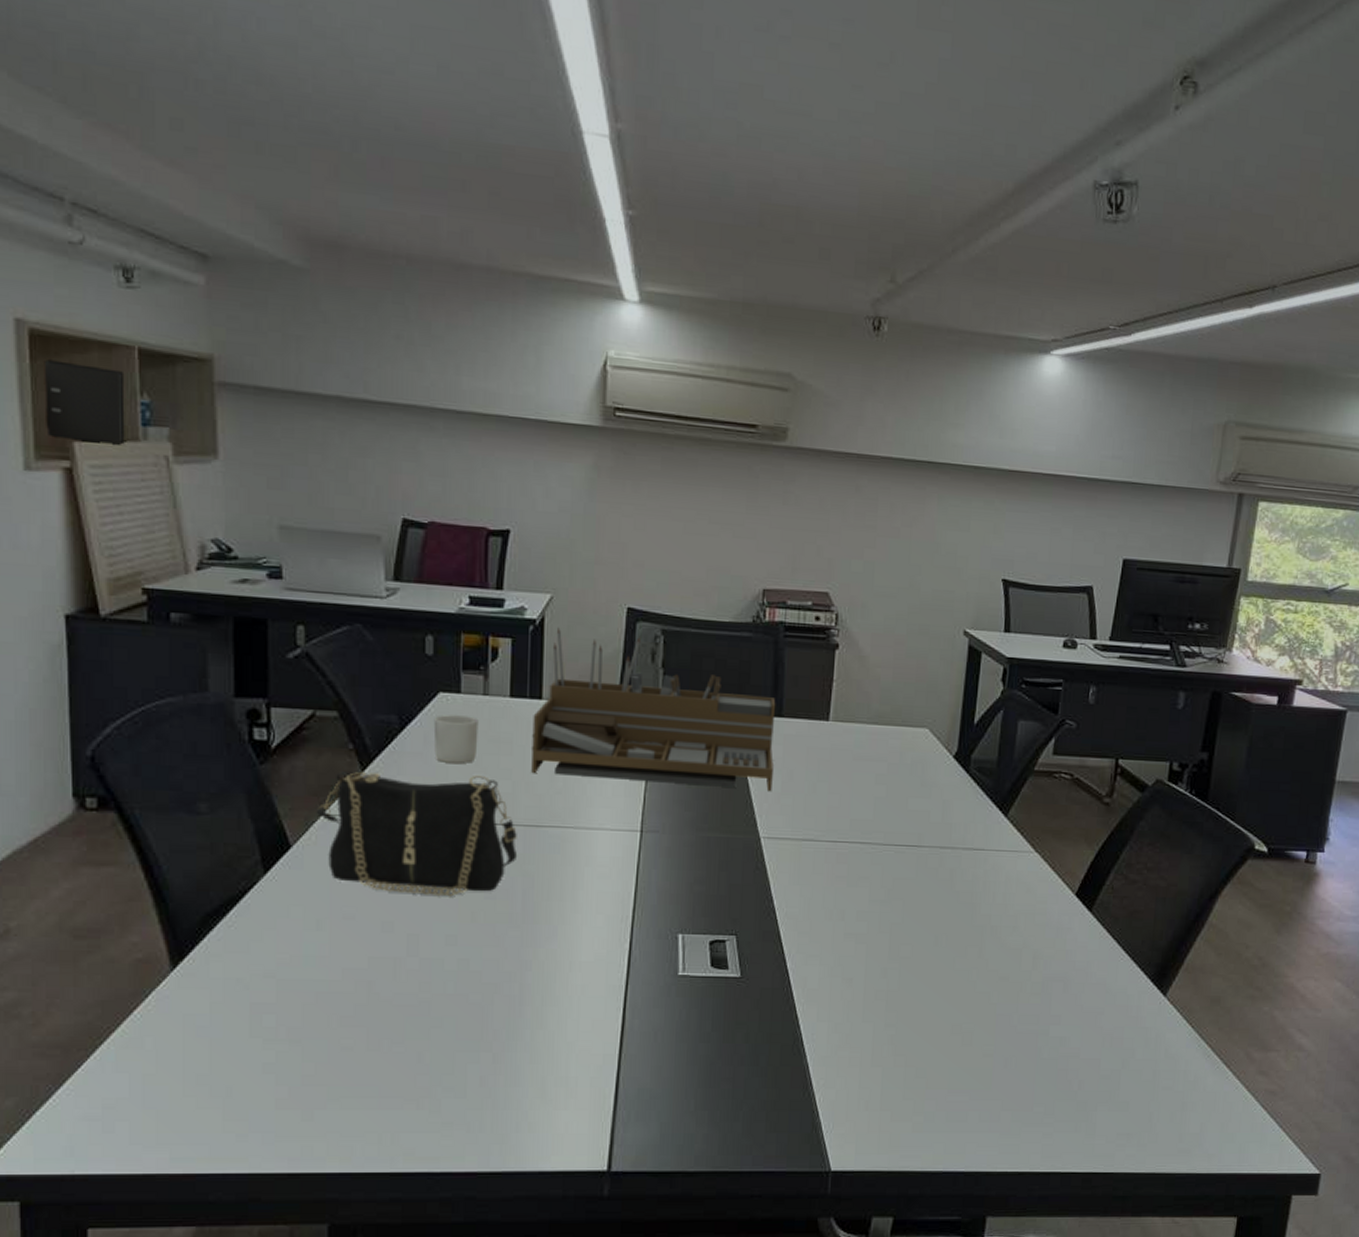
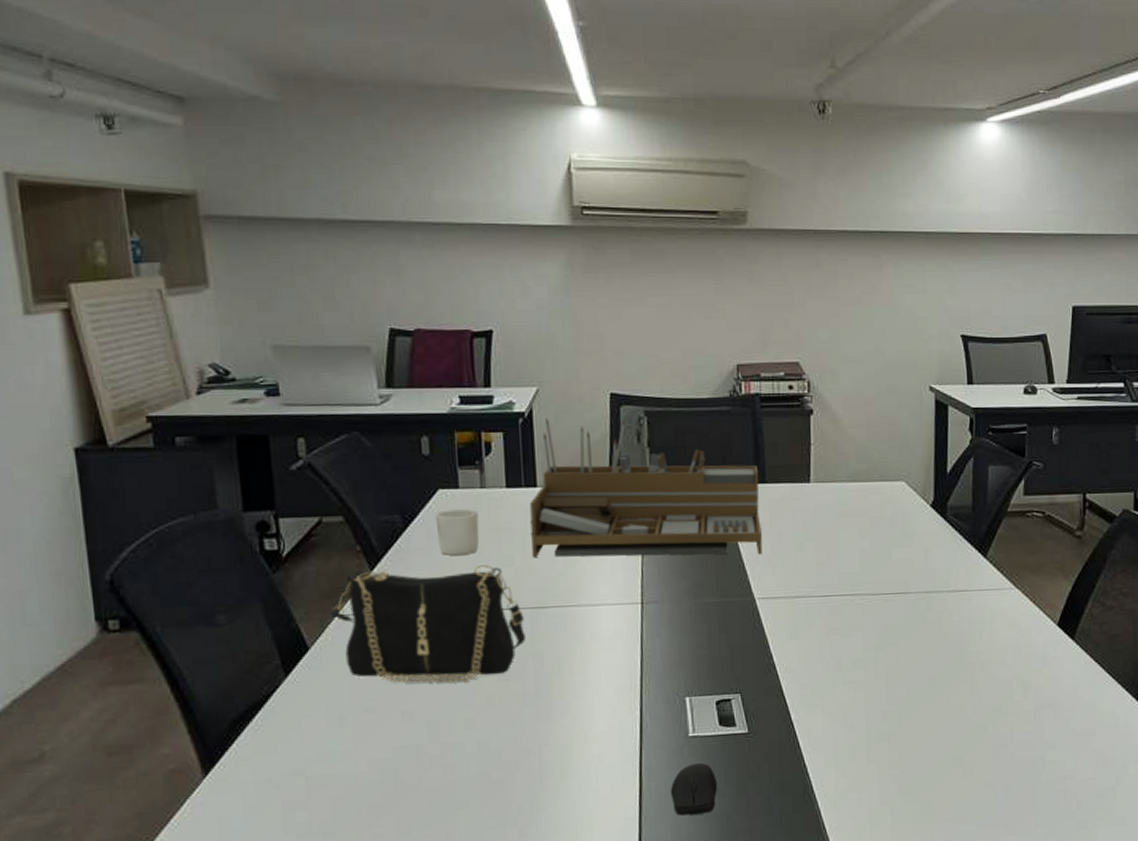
binder: present [45,360,125,447] -> none [36,208,119,284]
computer mouse: none [654,1004,704,1057] -> present [671,763,718,816]

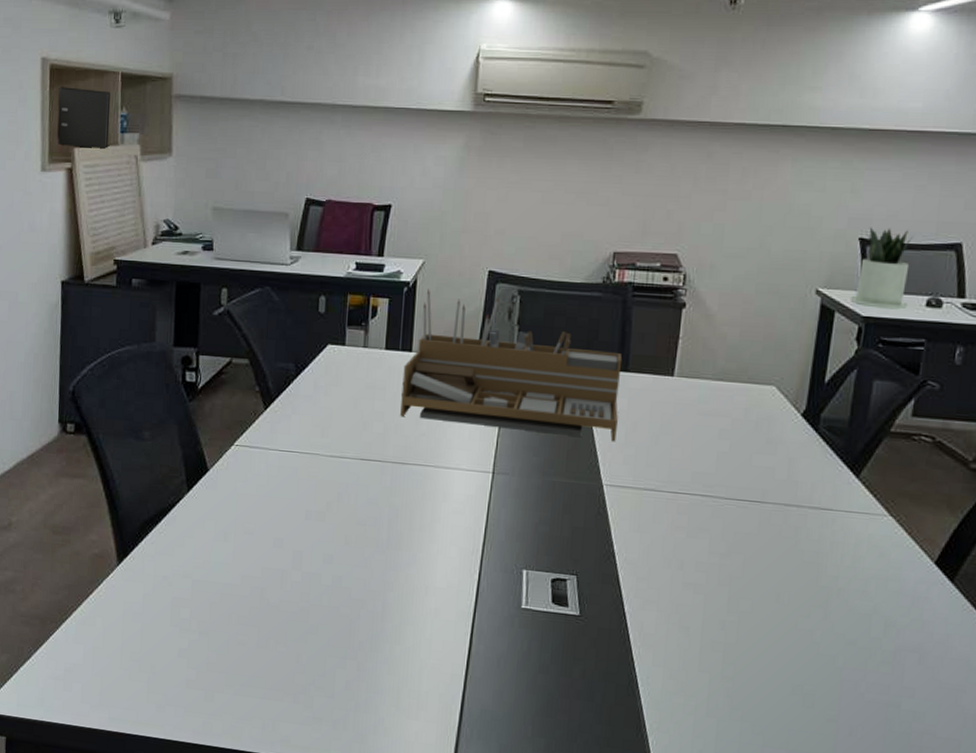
binder: none [36,208,119,284] -> present [57,87,110,150]
handbag: present [330,564,525,684] -> none [228,409,386,521]
mug: present [435,508,480,555] -> none [322,363,359,406]
computer mouse: present [671,763,718,816] -> none [498,635,543,686]
planter: none [959,324,1008,399] -> present [850,227,913,310]

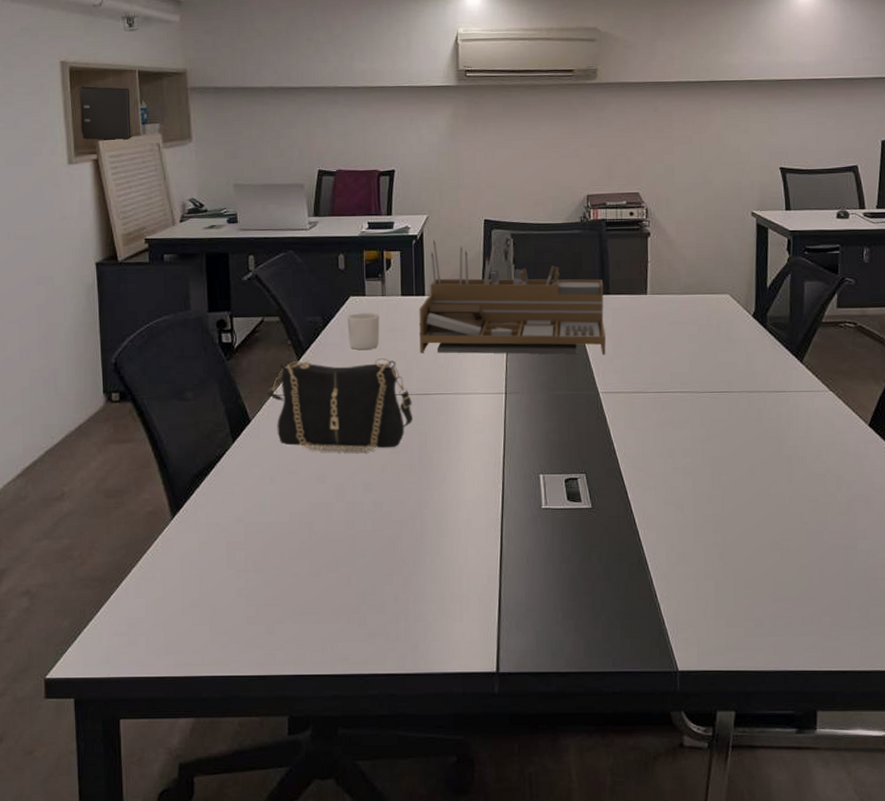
handbag: none [228,409,386,521] -> present [267,357,413,454]
mug: none [322,363,359,406] -> present [347,312,380,350]
planter: present [850,227,913,310] -> none [778,158,823,223]

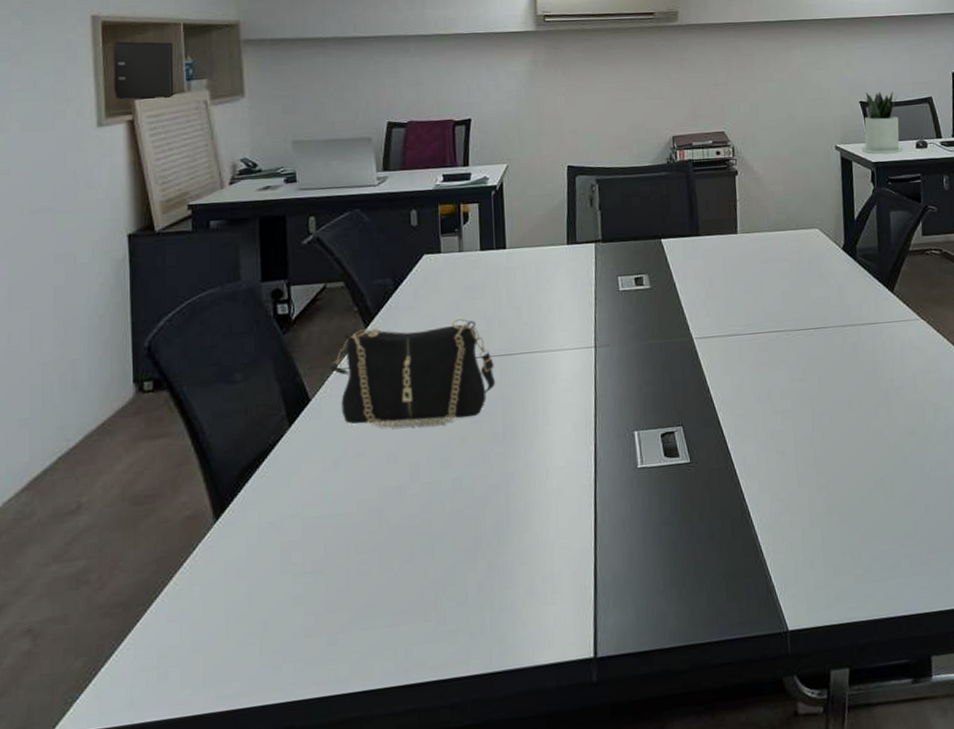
mug: present [347,312,380,350] -> none [420,270,457,312]
desk organizer: present [419,240,606,355] -> none [500,187,698,310]
planter: none [778,158,823,223] -> present [861,91,903,155]

